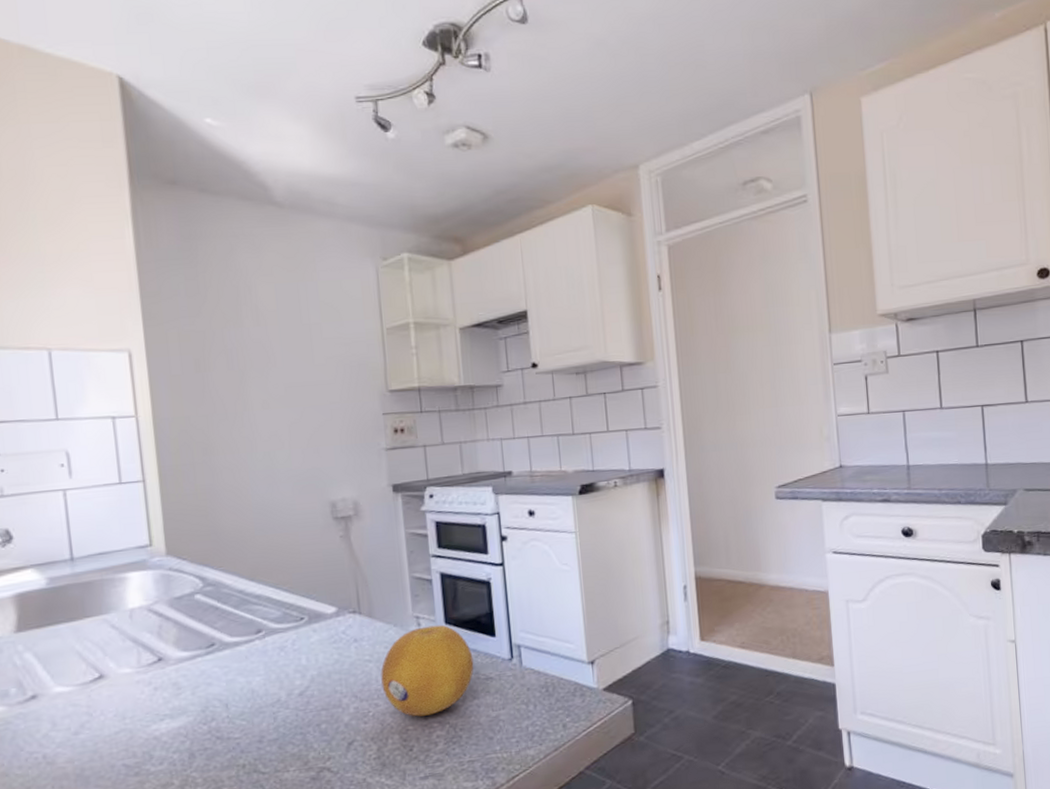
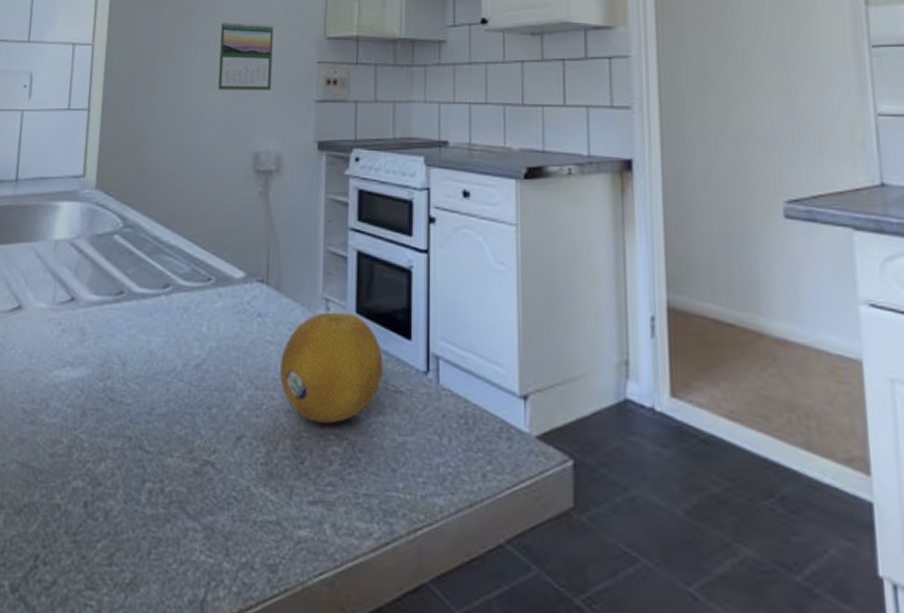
calendar: none [278,382,340,449] -> present [218,22,274,90]

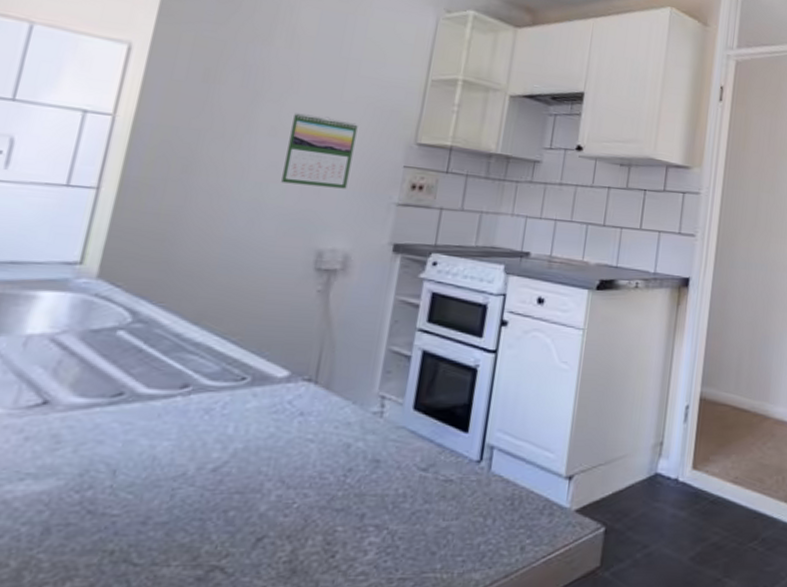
fruit: present [280,312,383,424] -> none [318,409,437,516]

